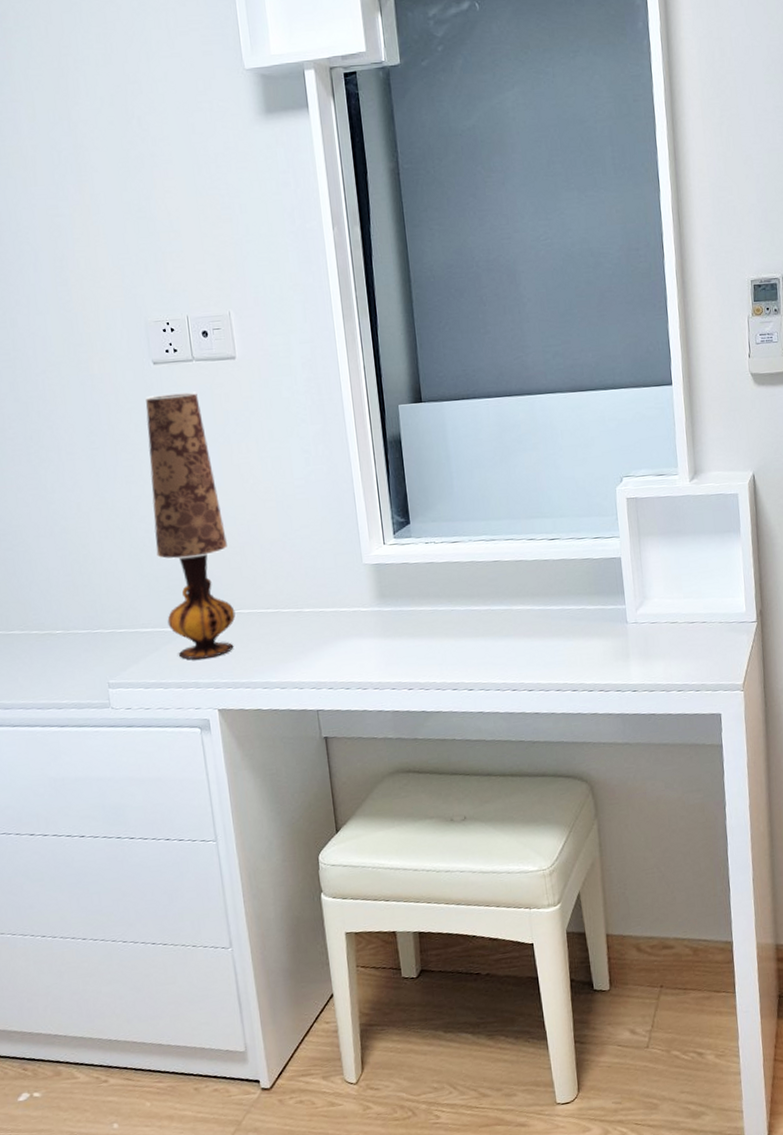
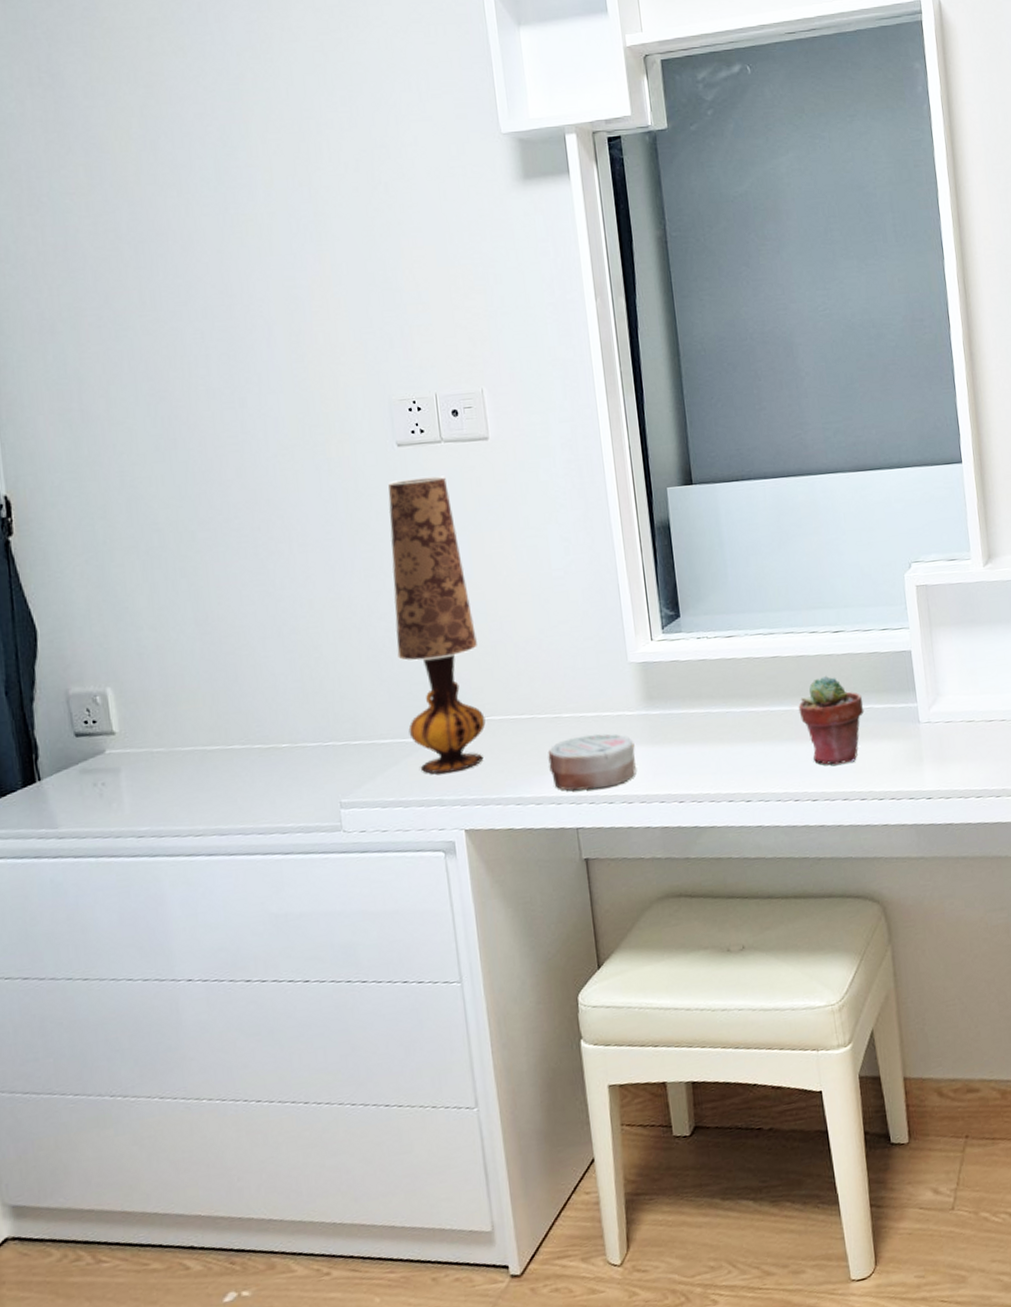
cosmetic container: none [291,627,370,677] -> present [548,733,636,791]
potted succulent: none [516,578,577,659] -> present [798,675,865,765]

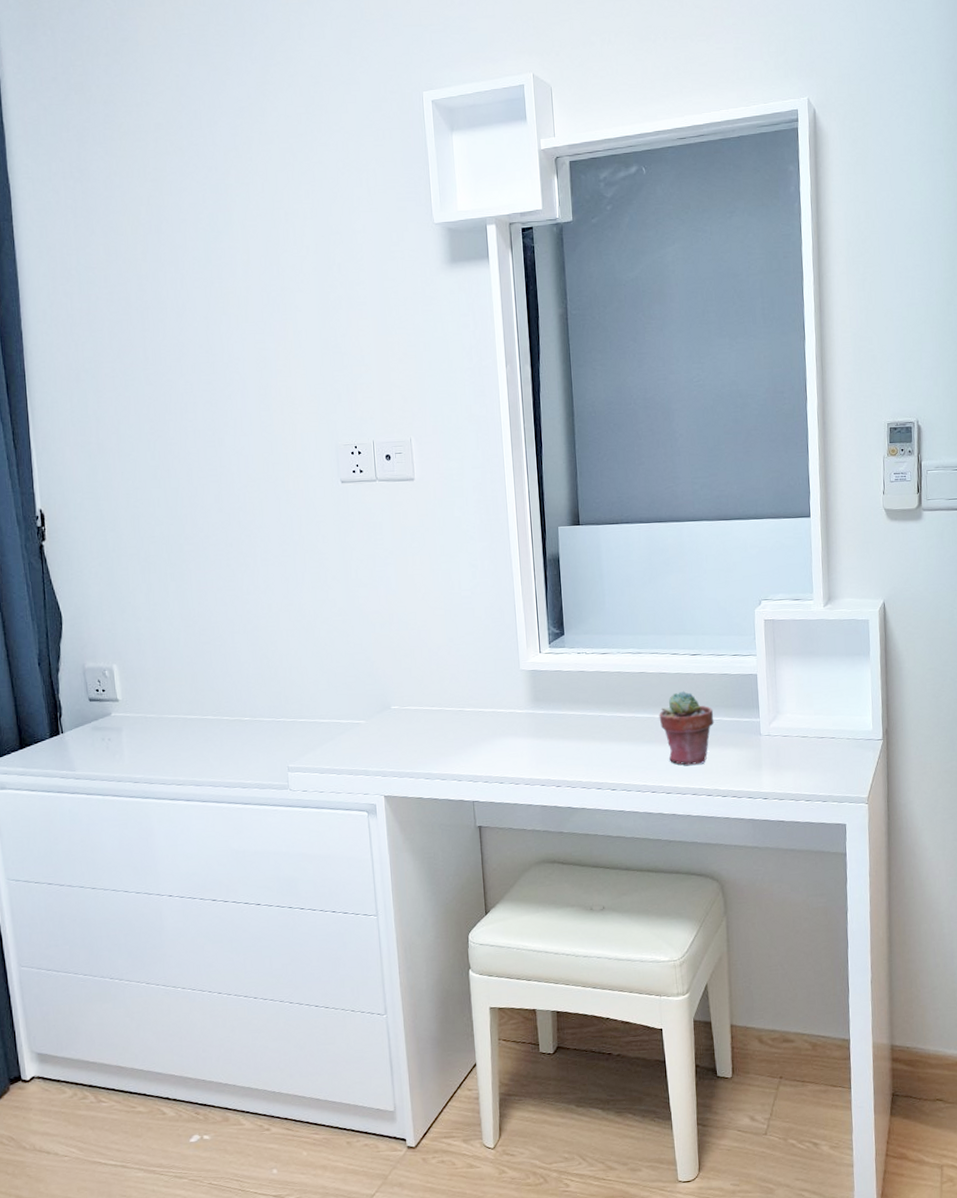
table lamp: present [388,475,486,774] -> none [333,508,404,750]
cosmetic container: present [548,733,636,791] -> none [452,726,523,771]

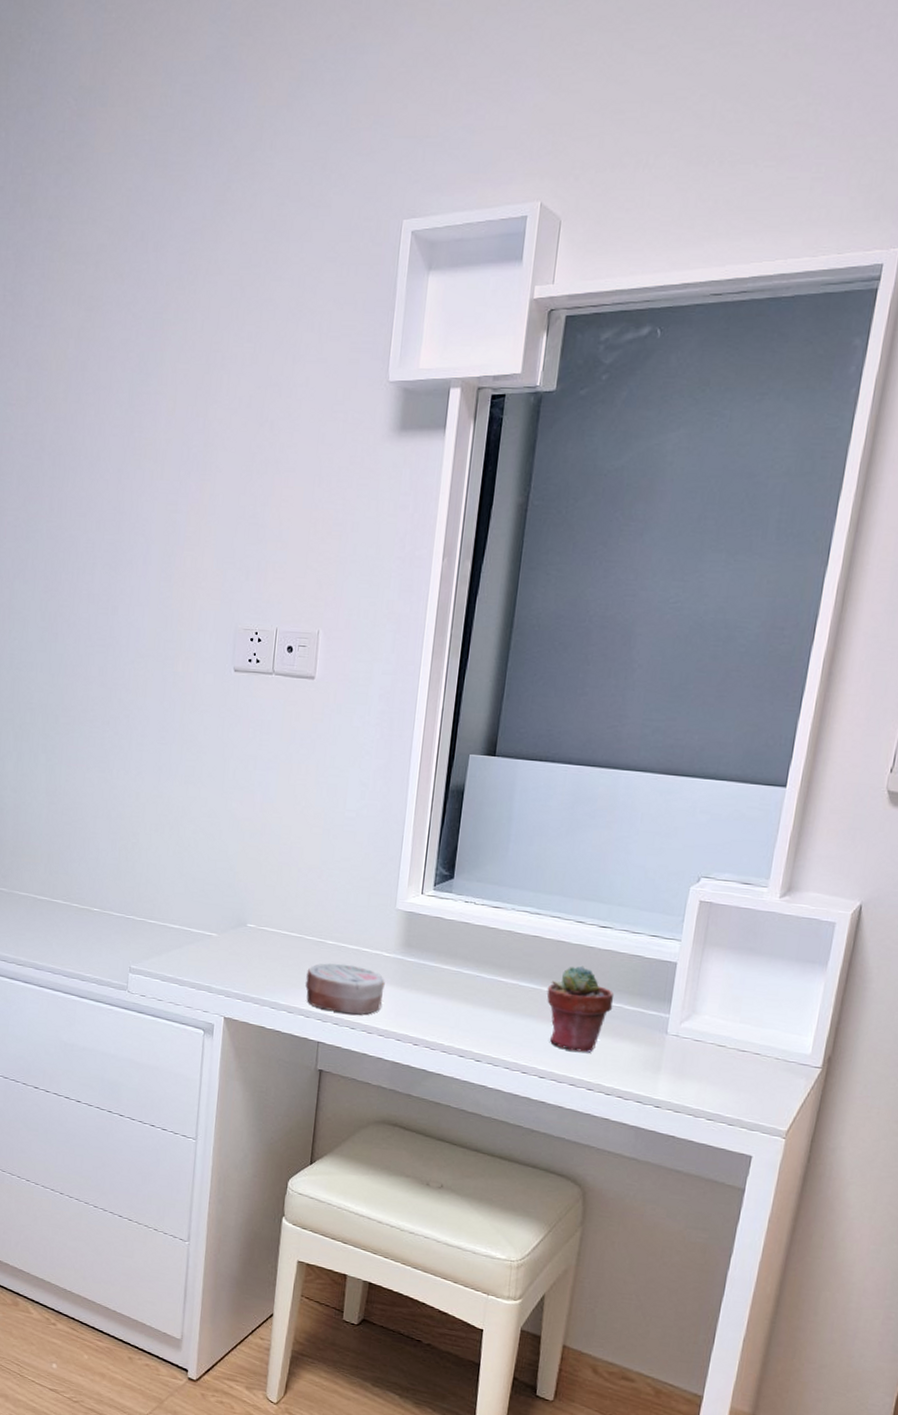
cosmetic container: none [452,726,523,771] -> present [305,963,385,1015]

